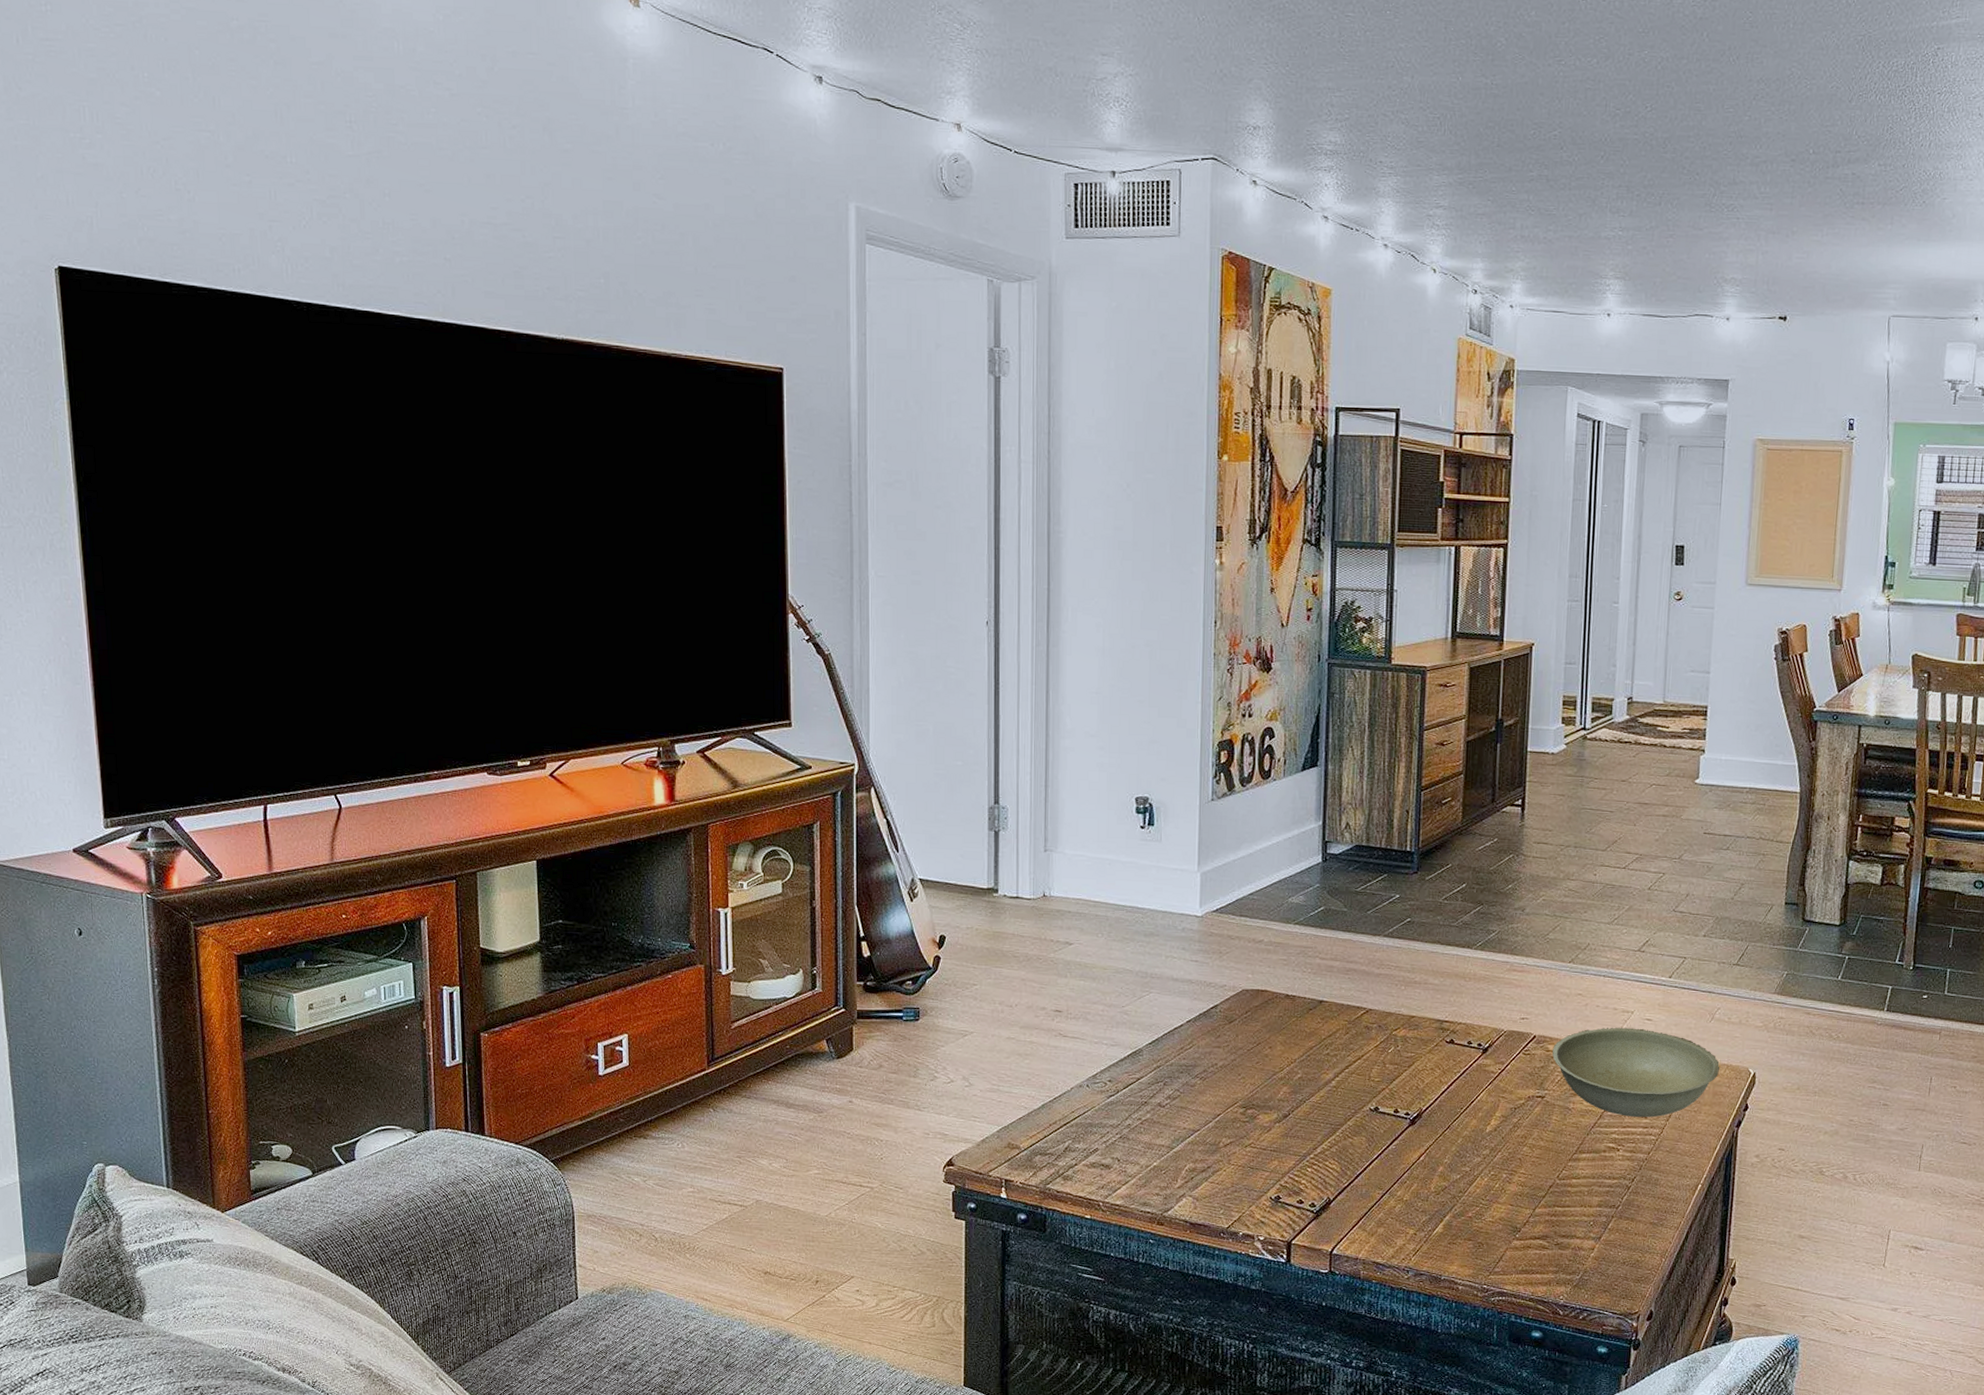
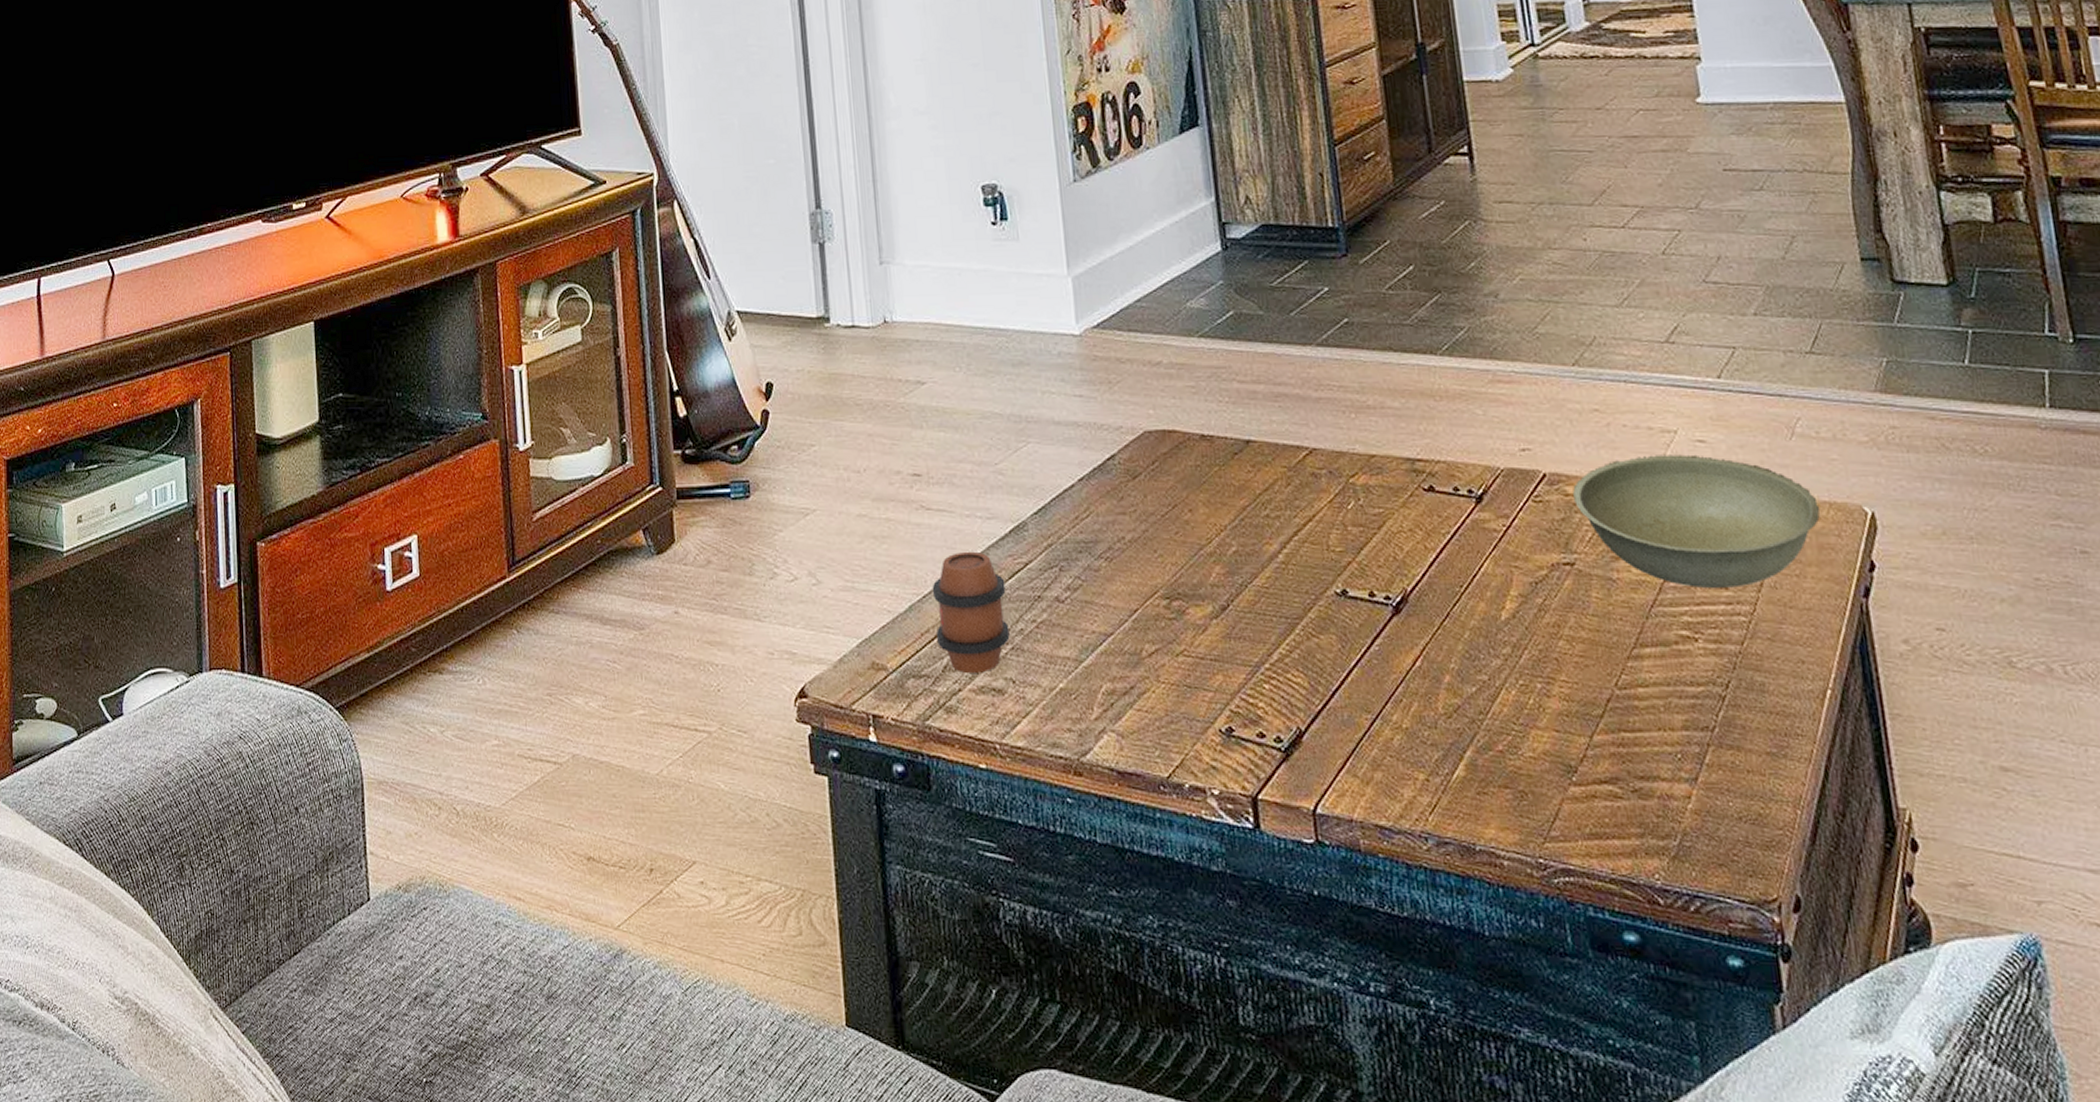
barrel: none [1062,1068,1120,1153] -> present [932,551,1010,673]

